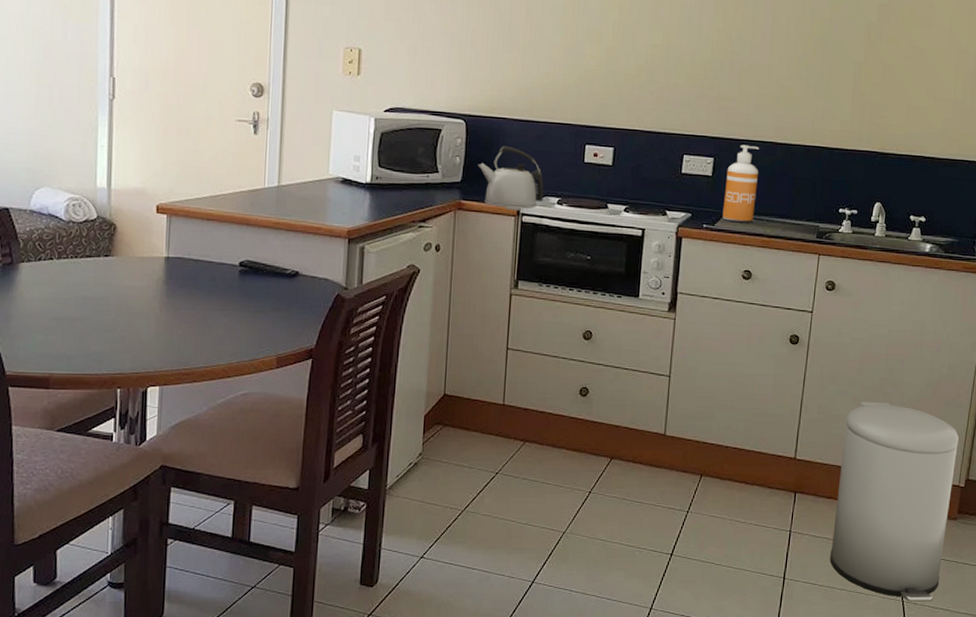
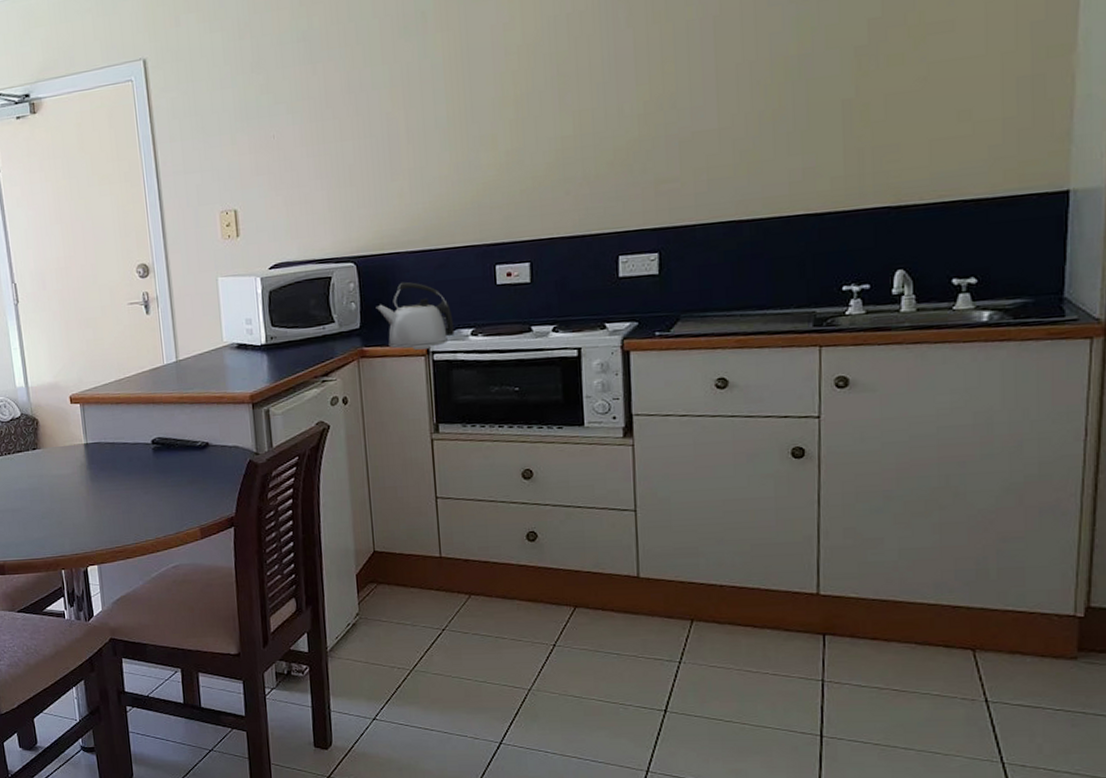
soap dispenser: present [722,145,760,223] -> none [678,230,722,324]
pedal bin: present [830,402,959,602] -> none [884,518,1067,764]

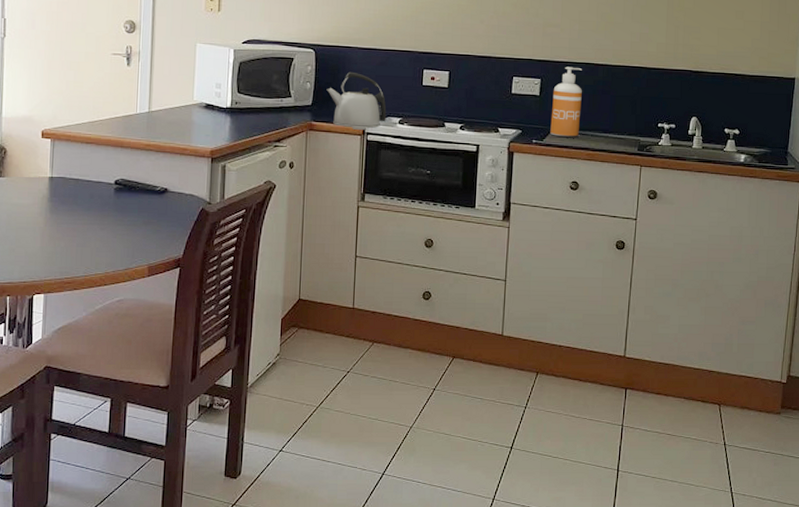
soap dispenser: none [678,230,722,324] -> present [550,66,583,138]

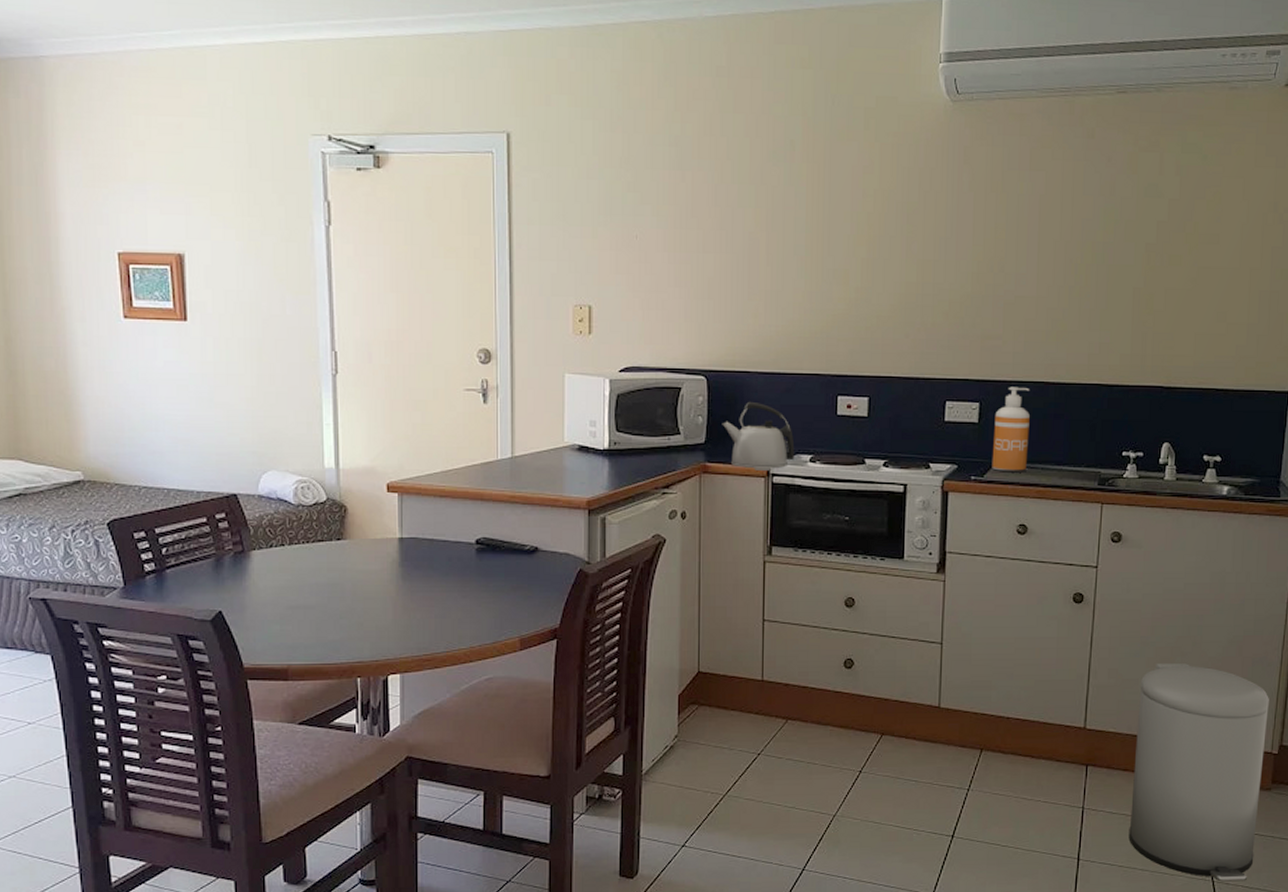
pedal bin: none [660,303,779,493] -> present [1128,663,1269,882]

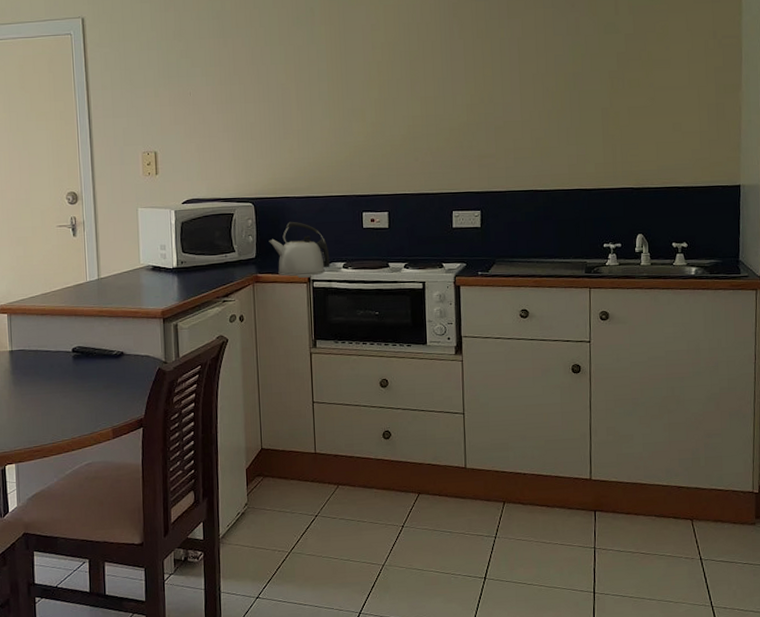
soap dispenser: present [992,387,1030,472] -> none [494,195,525,267]
pedal bin: present [1128,663,1269,882] -> none [635,419,747,607]

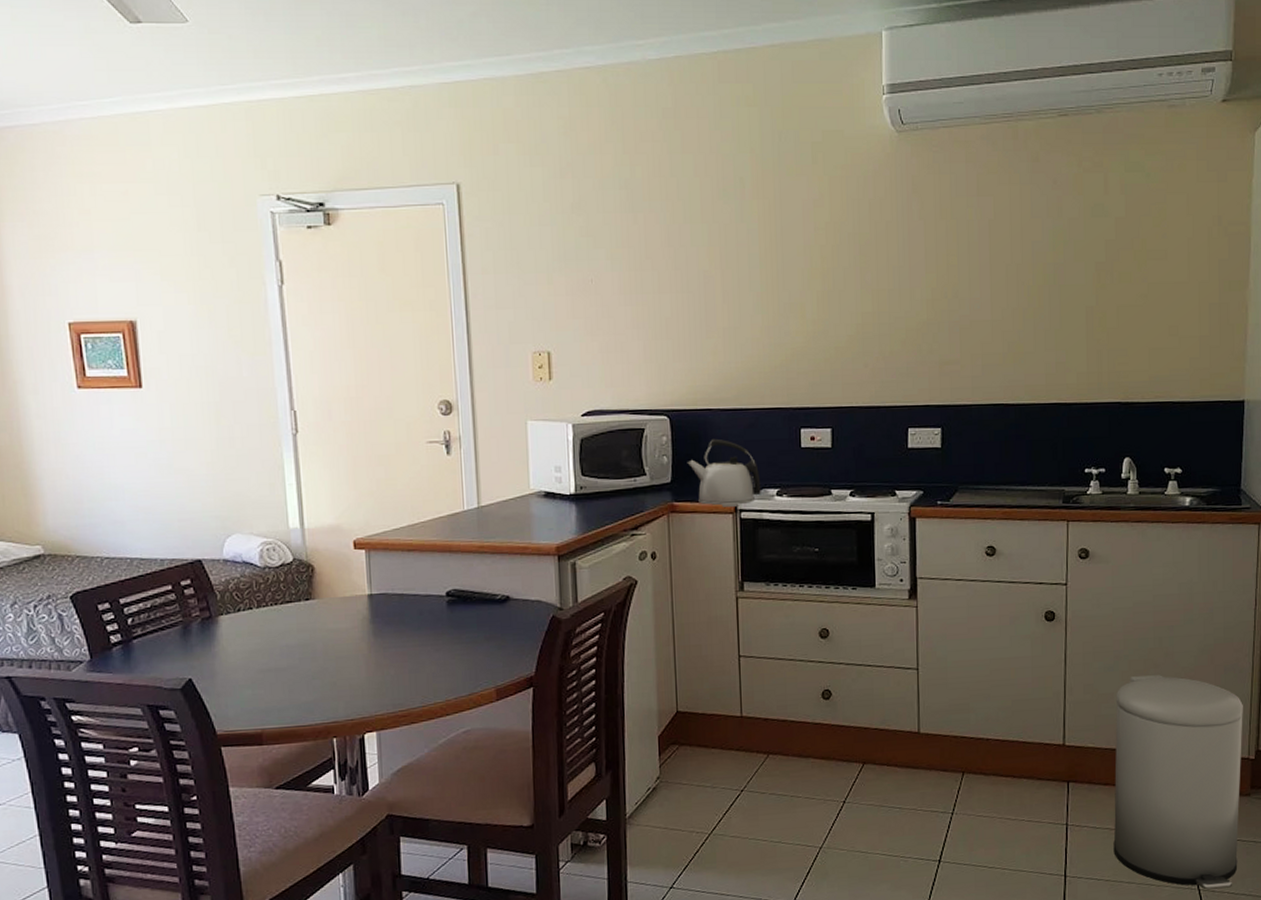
pedal bin: none [635,419,747,607] -> present [1113,675,1243,890]

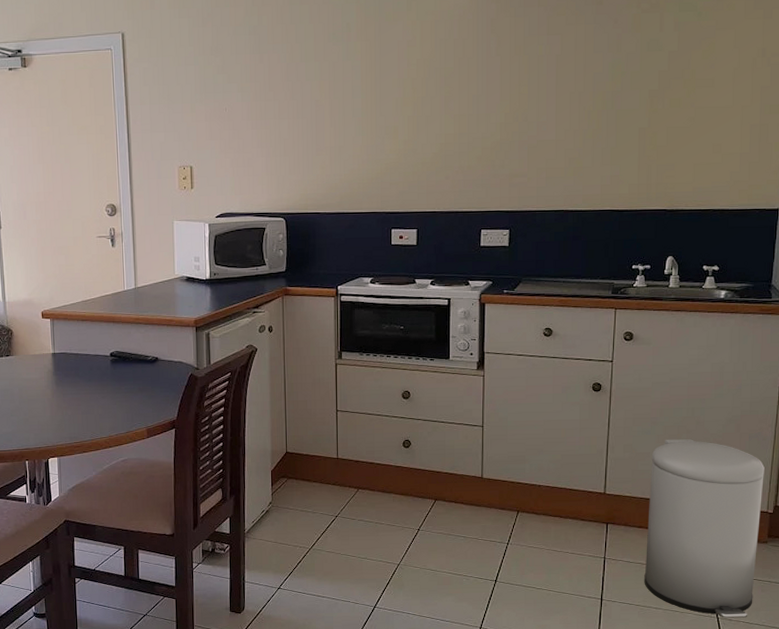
kettle: present [687,438,761,507] -> none [299,236,358,292]

